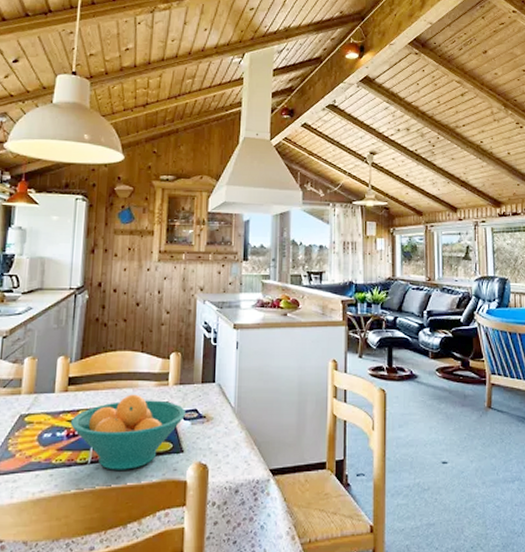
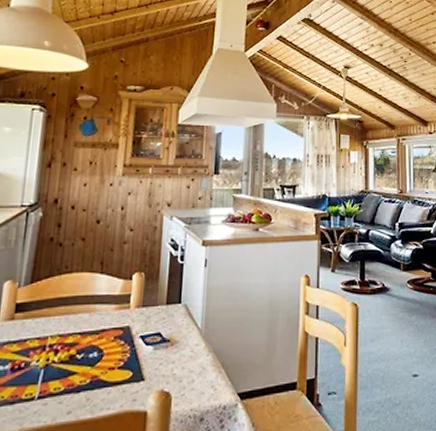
fruit bowl: present [70,394,187,470] -> none [15,319,149,405]

